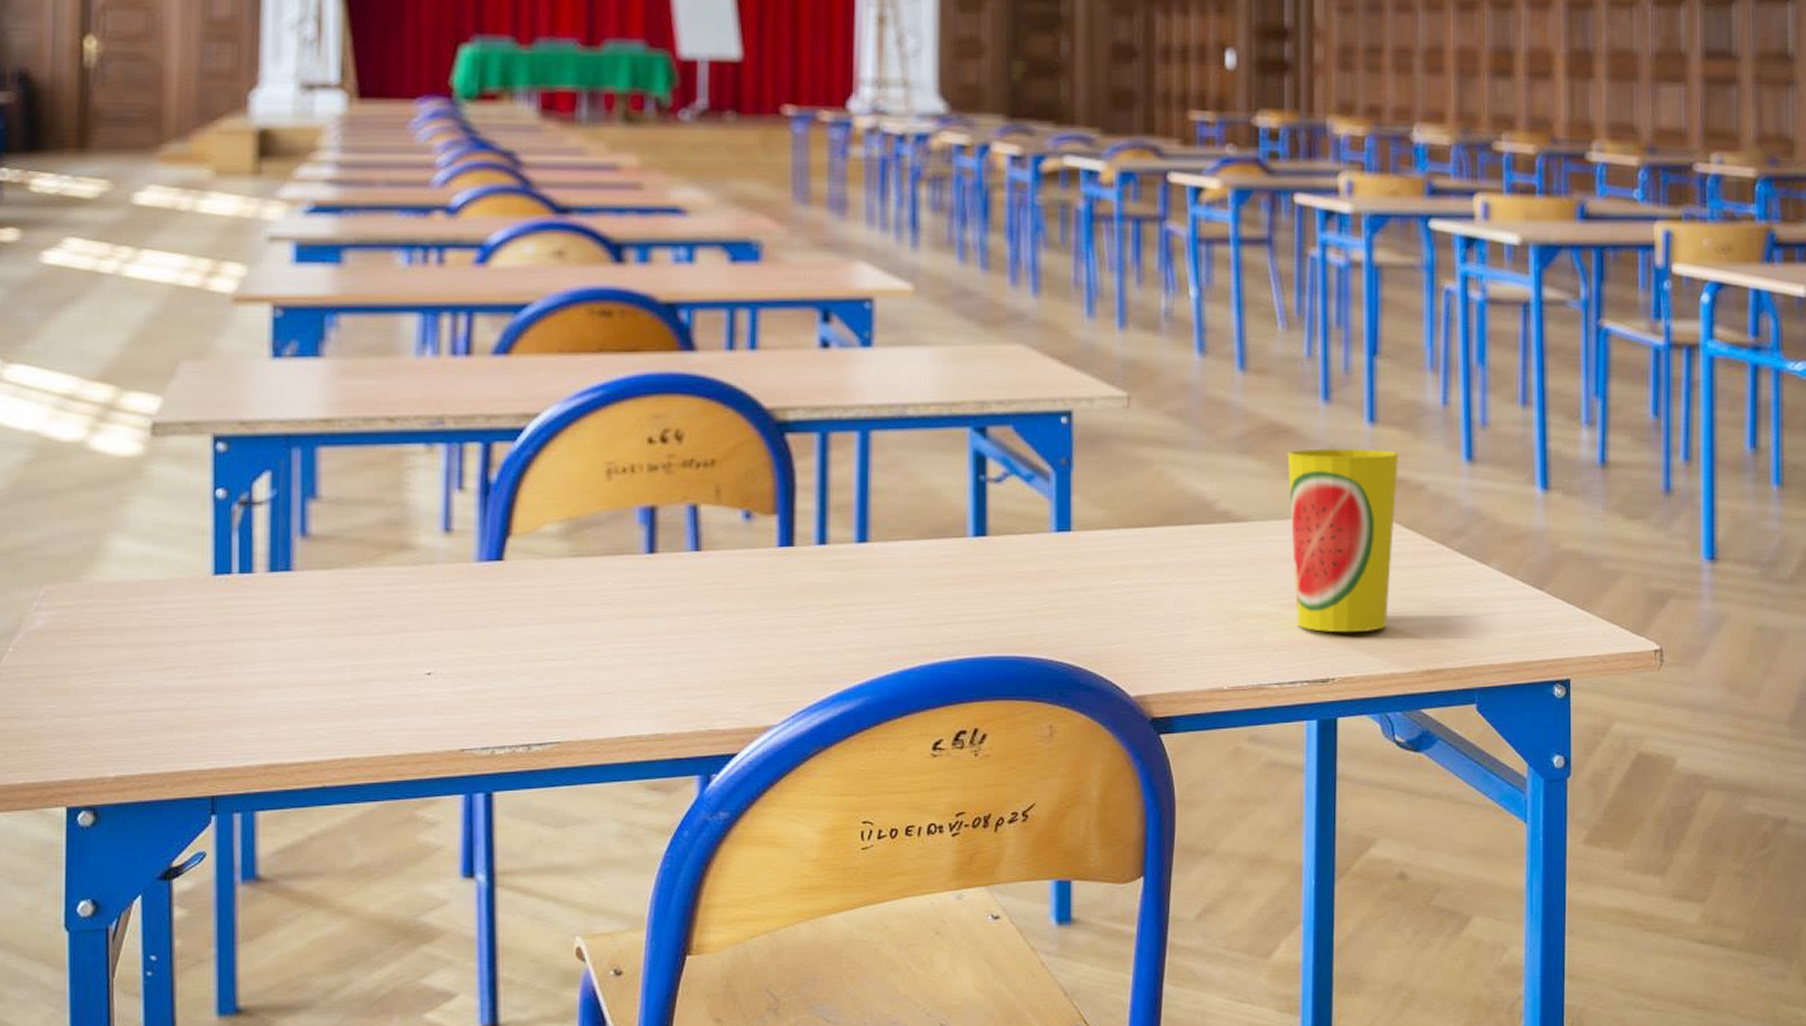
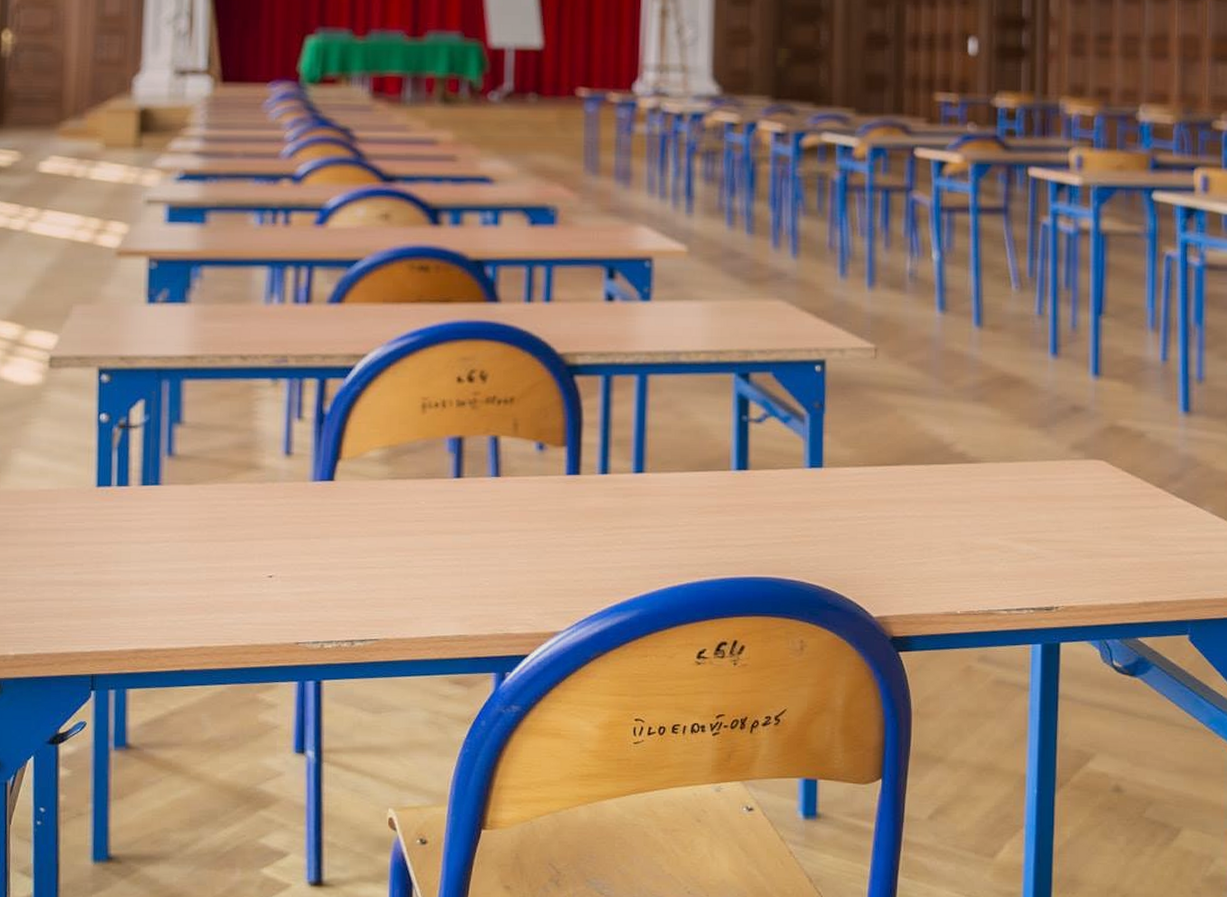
cup: present [1287,448,1400,633] -> none [1018,398,1121,566]

